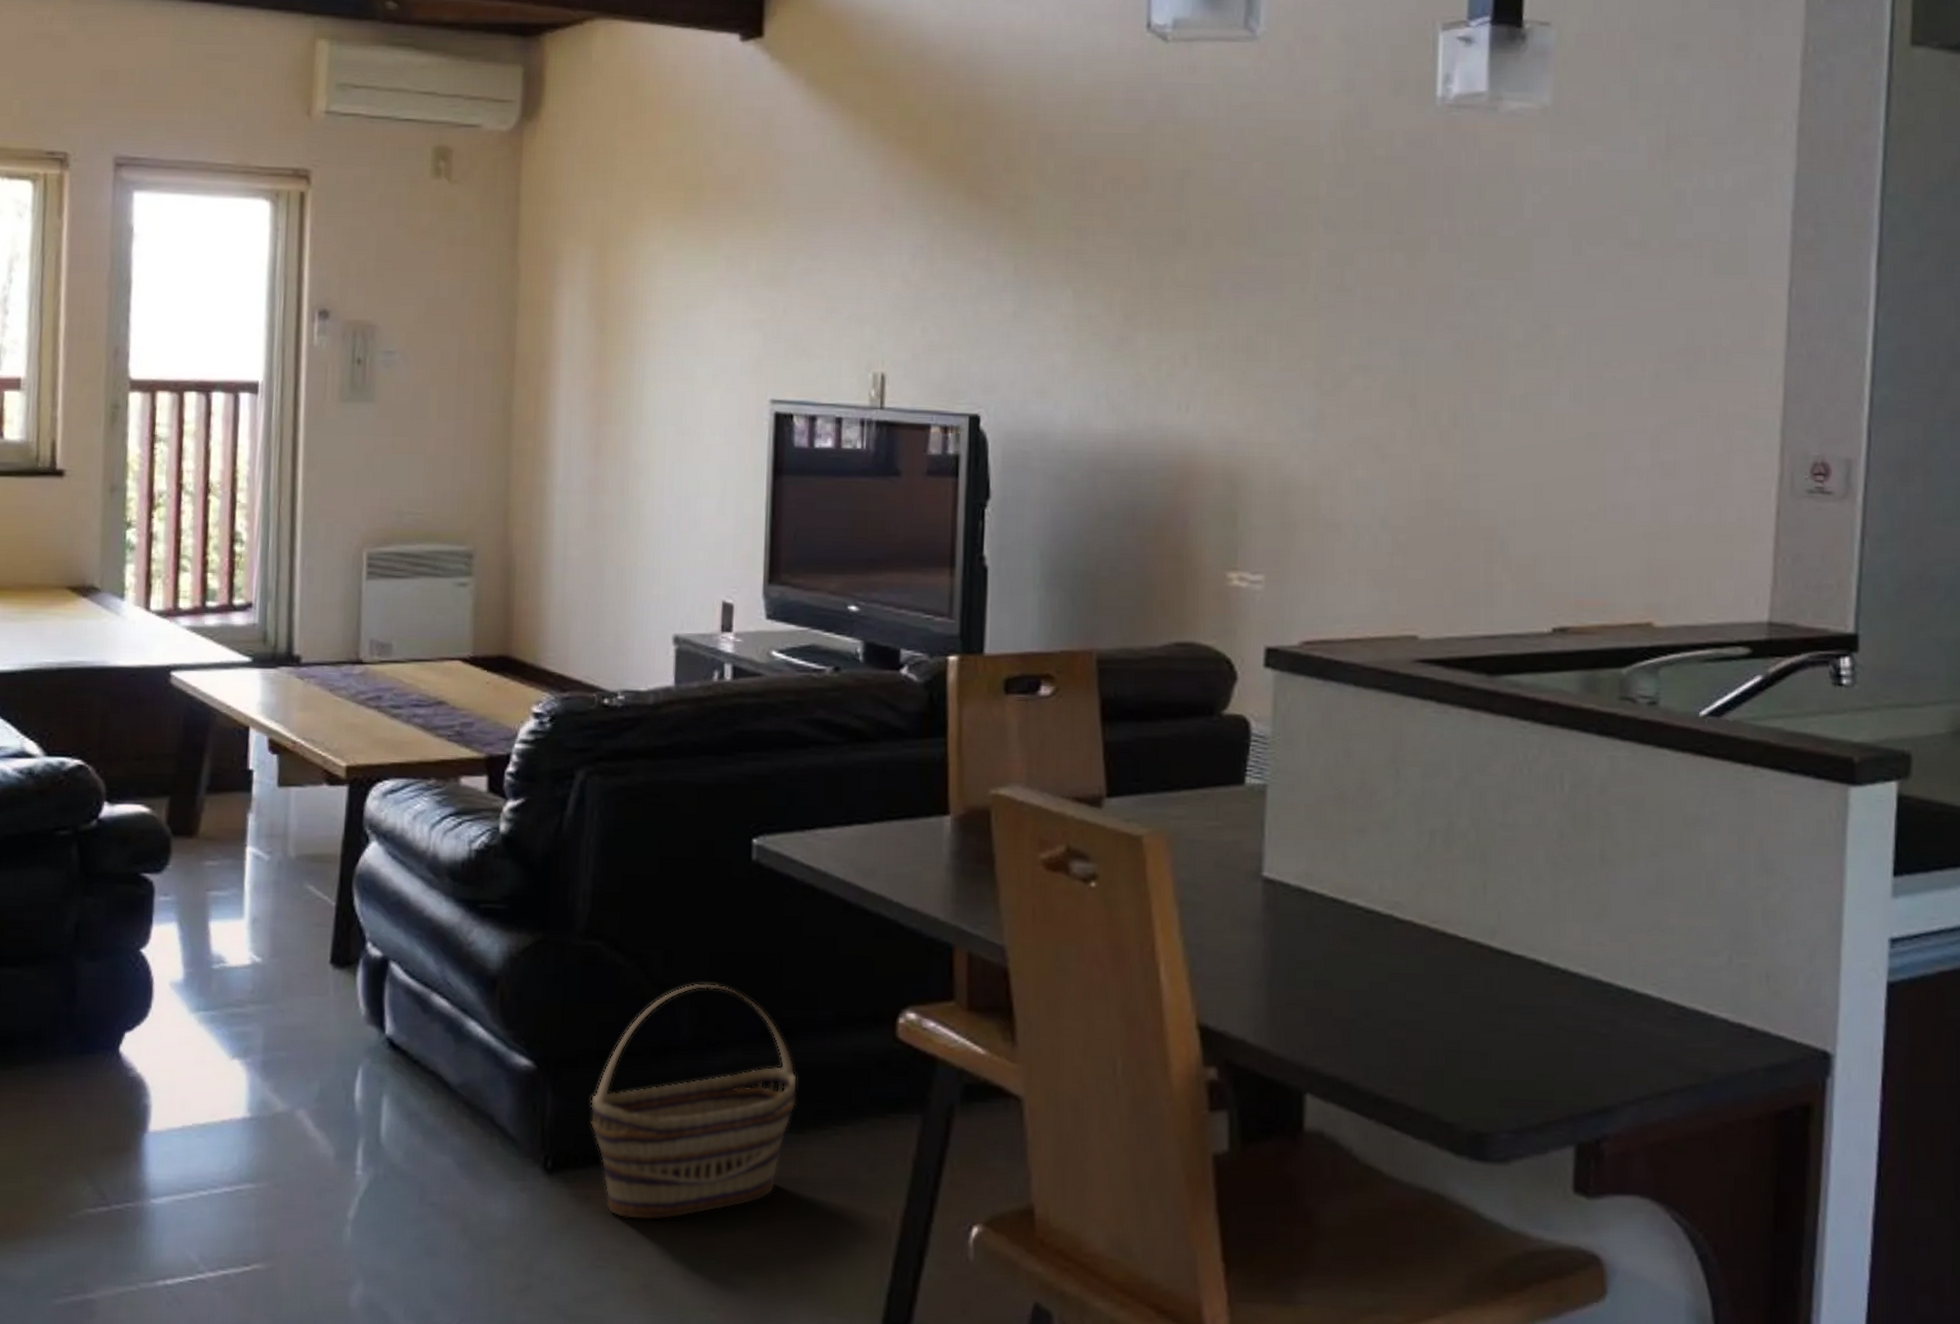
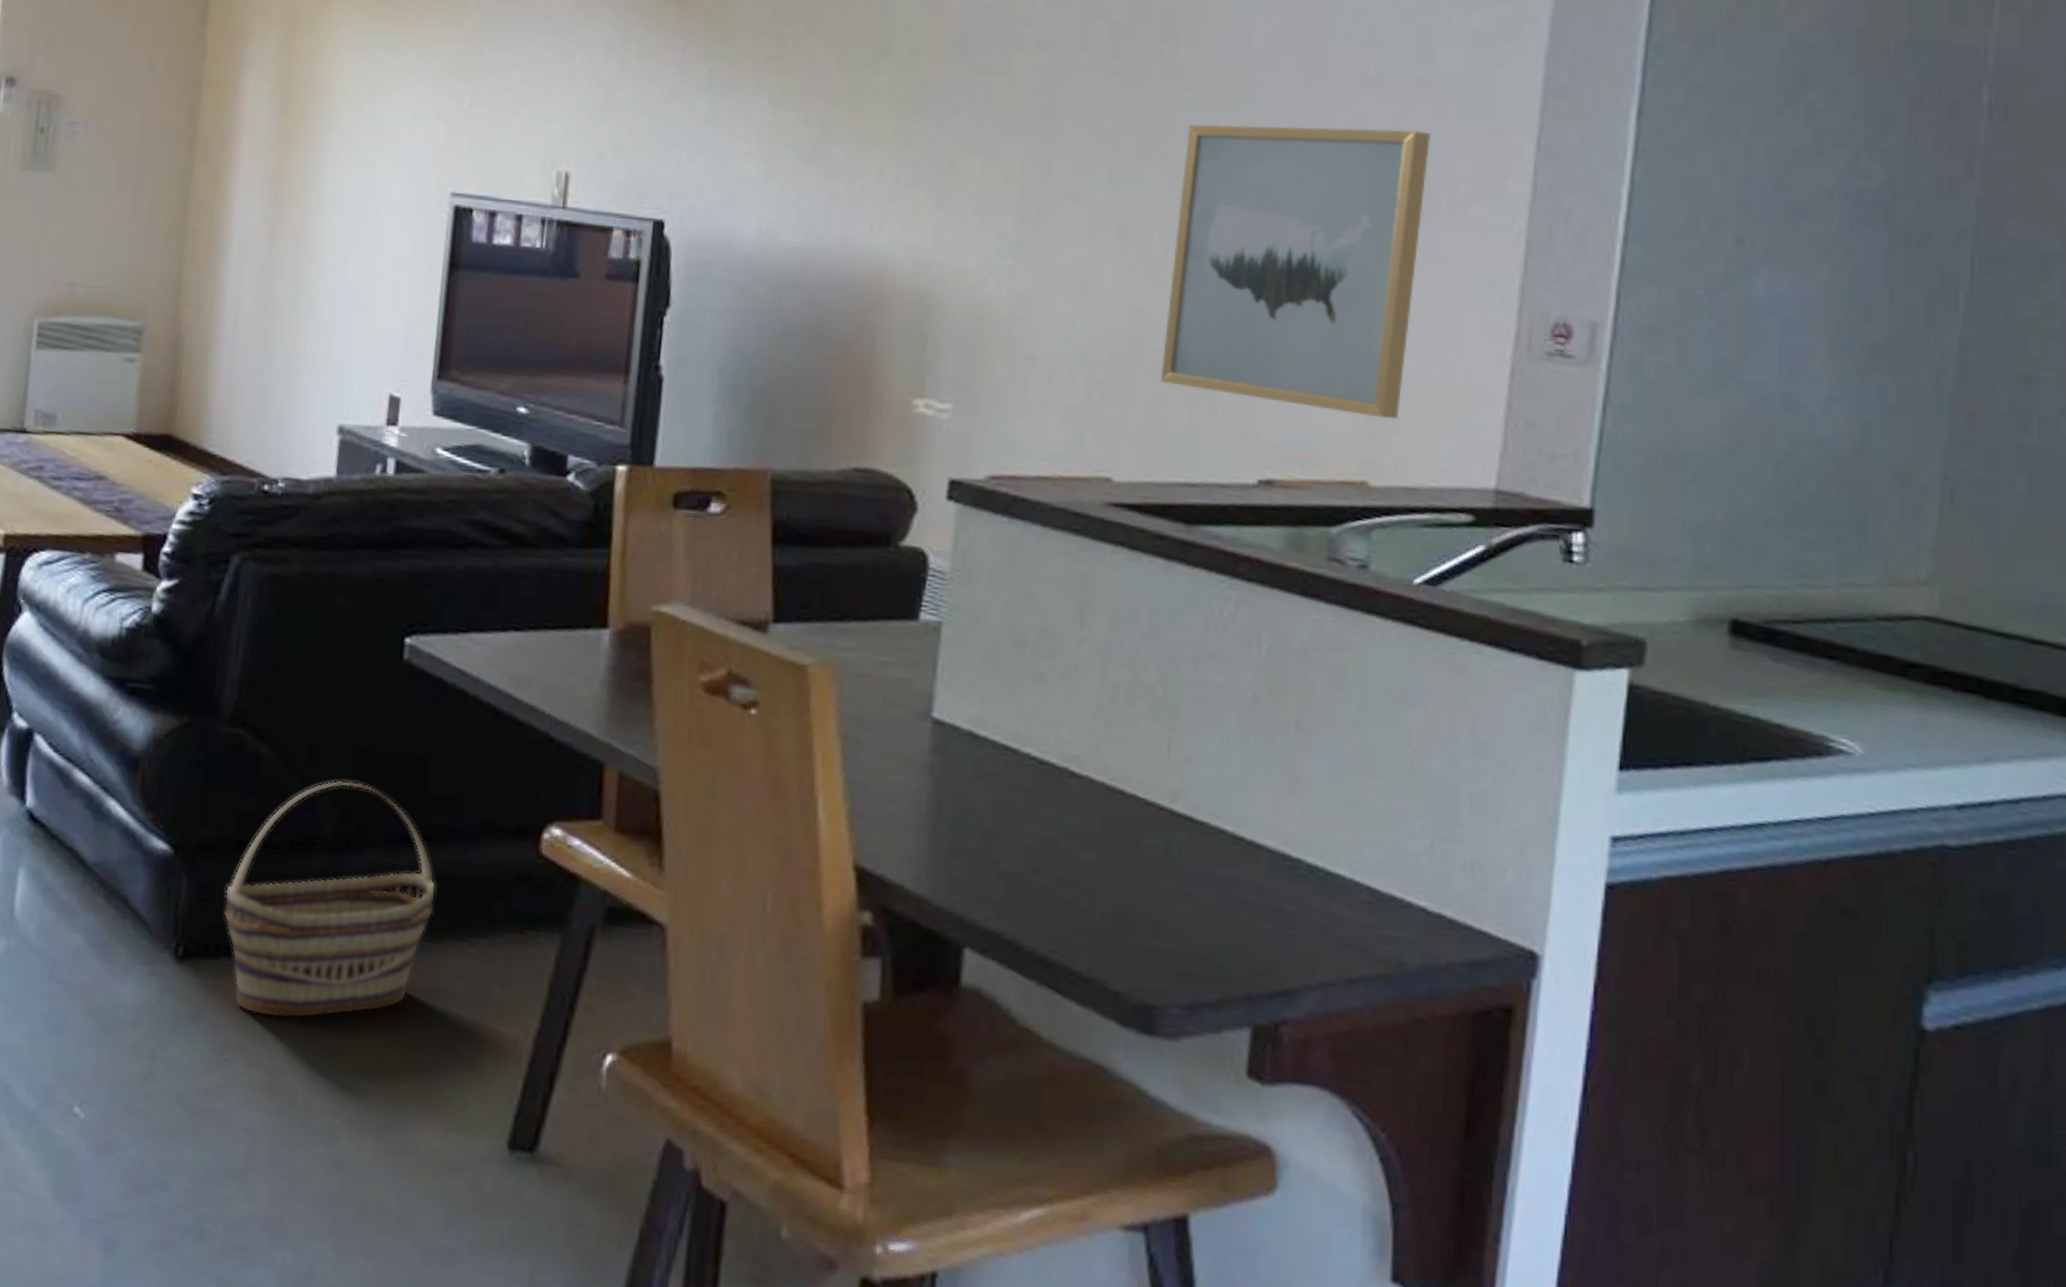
wall art: none [1457,288,1692,562] -> present [1160,124,1430,419]

